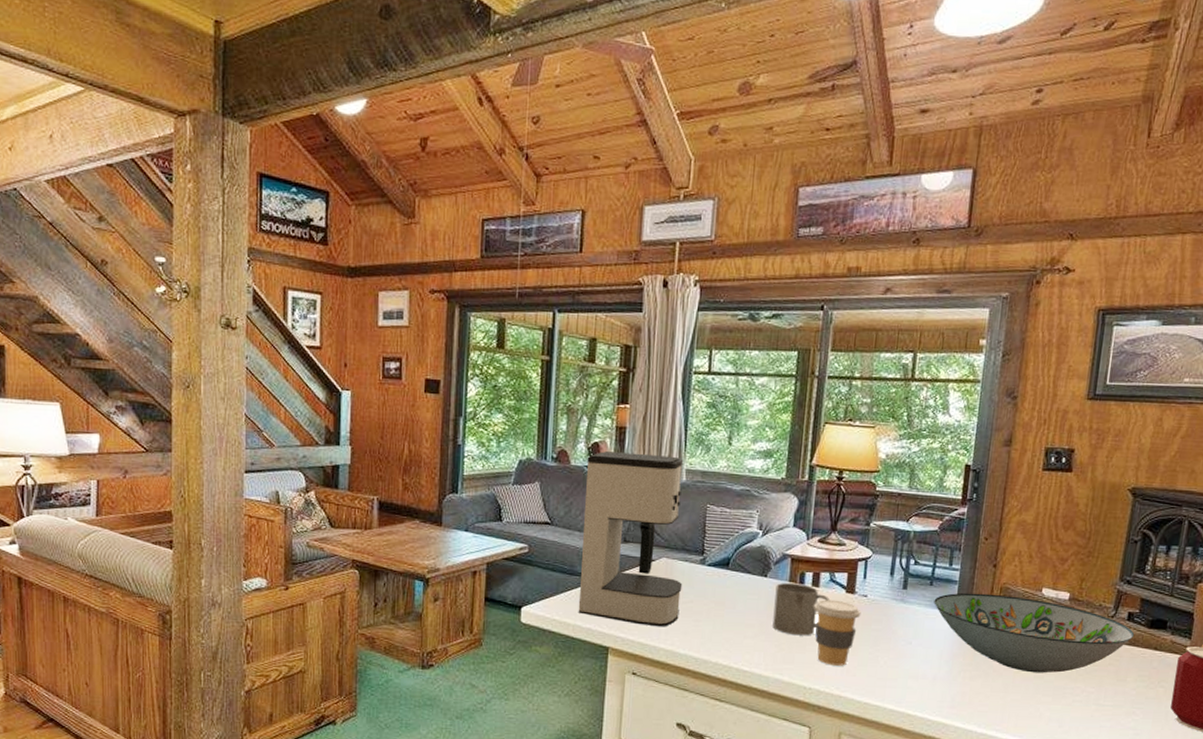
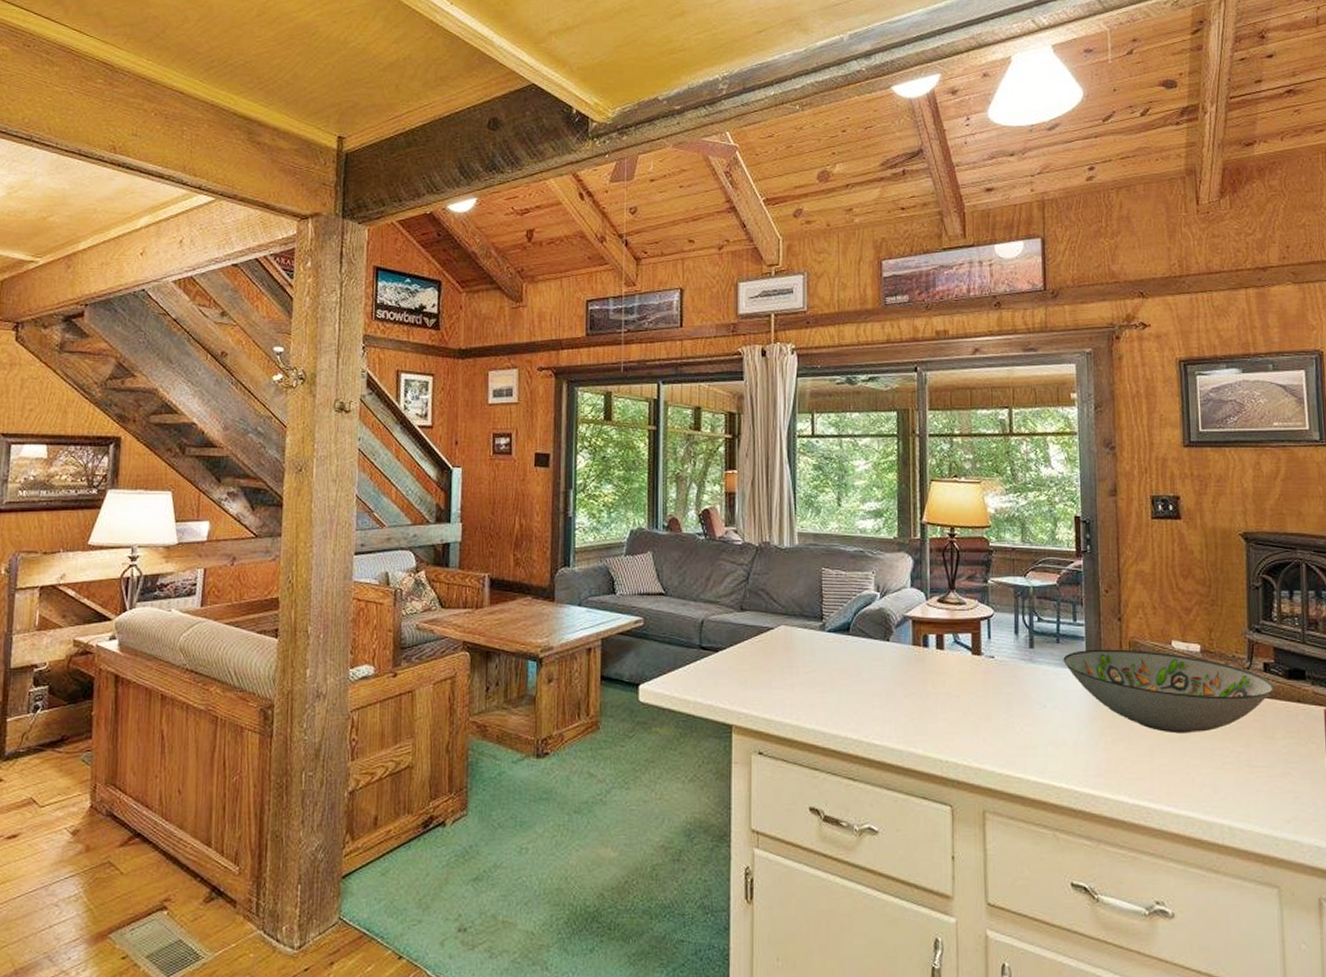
coffee maker: present [578,451,684,627] -> none [698,518,804,700]
mug: present [772,583,831,636] -> none [900,647,957,703]
coffee cup: present [814,599,861,666] -> none [941,662,990,735]

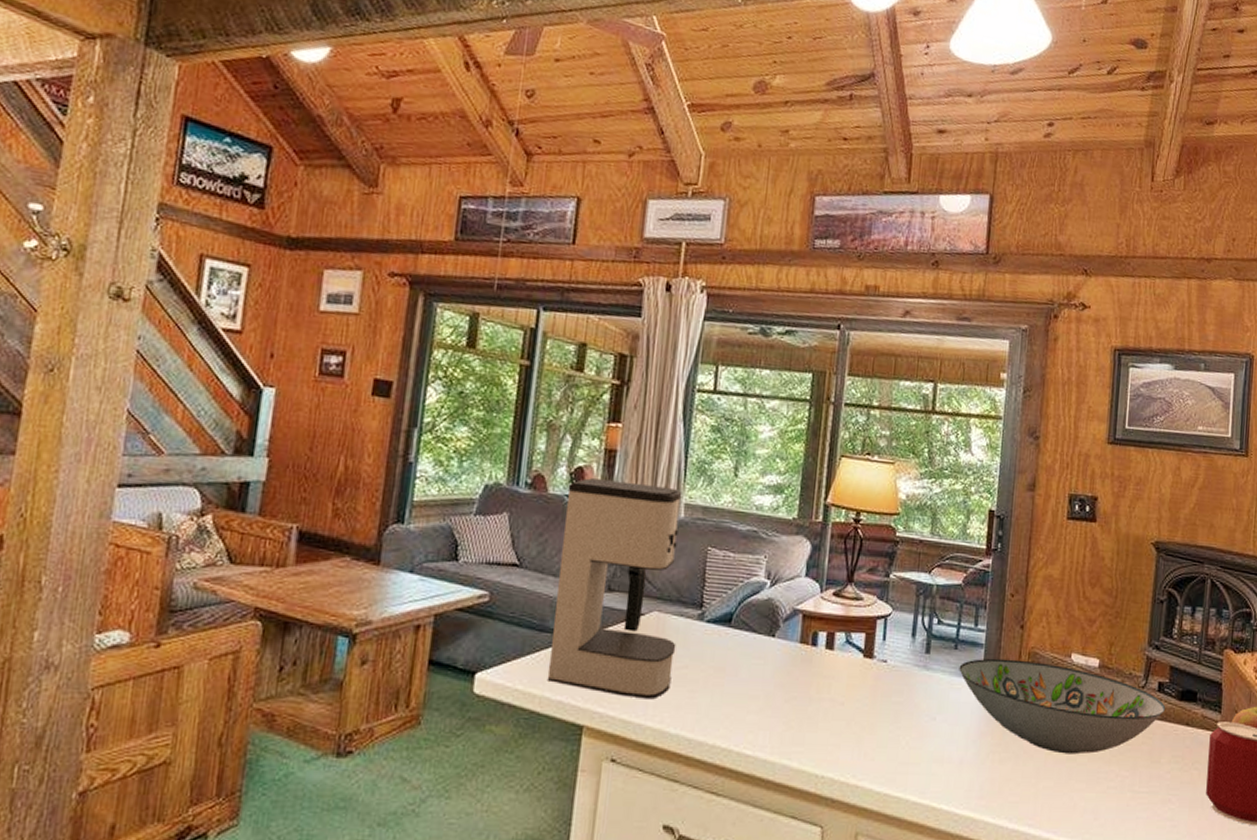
coffee maker: none [698,518,804,700] -> present [546,478,682,699]

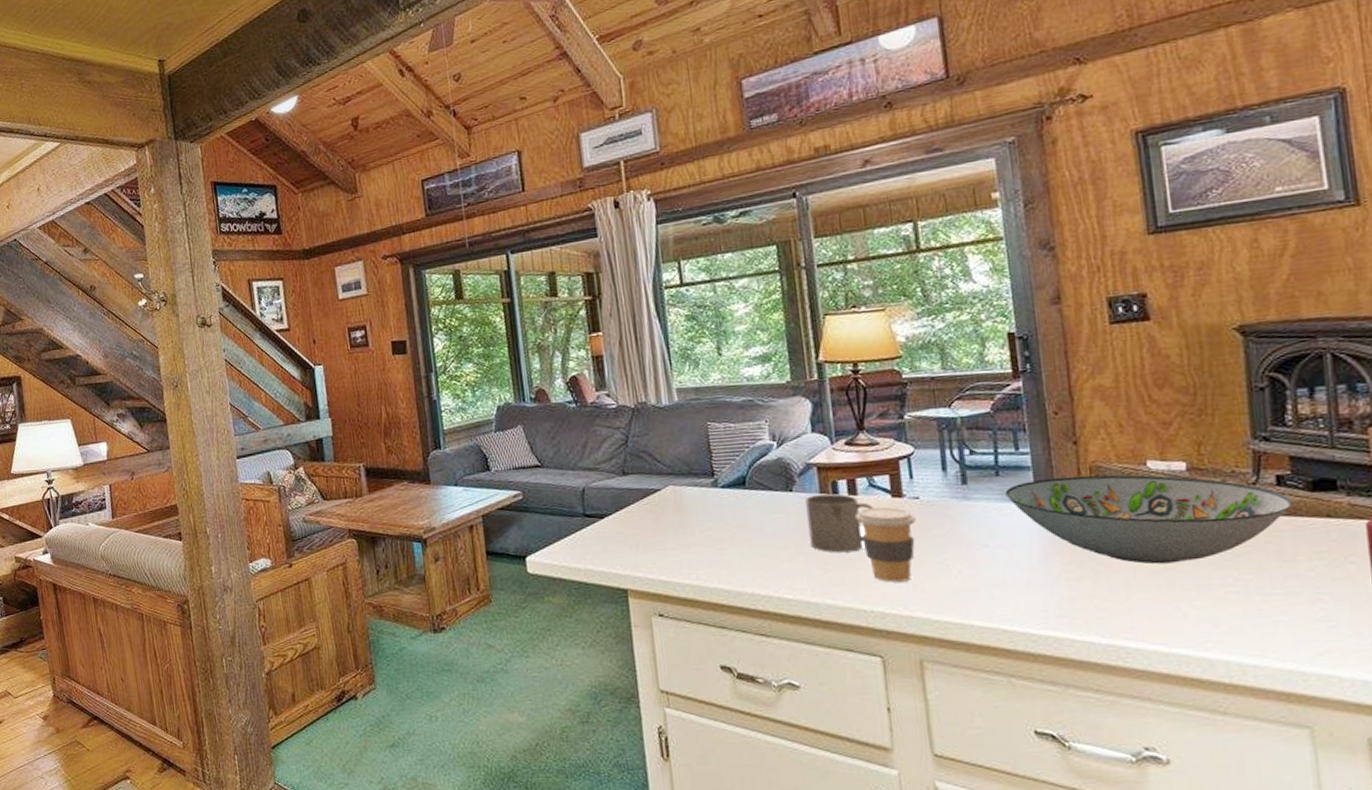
coffee maker: present [546,478,682,699] -> none [567,377,700,561]
mug: none [780,644,846,711] -> present [805,494,875,553]
coffee cup: none [827,665,880,748] -> present [856,506,916,583]

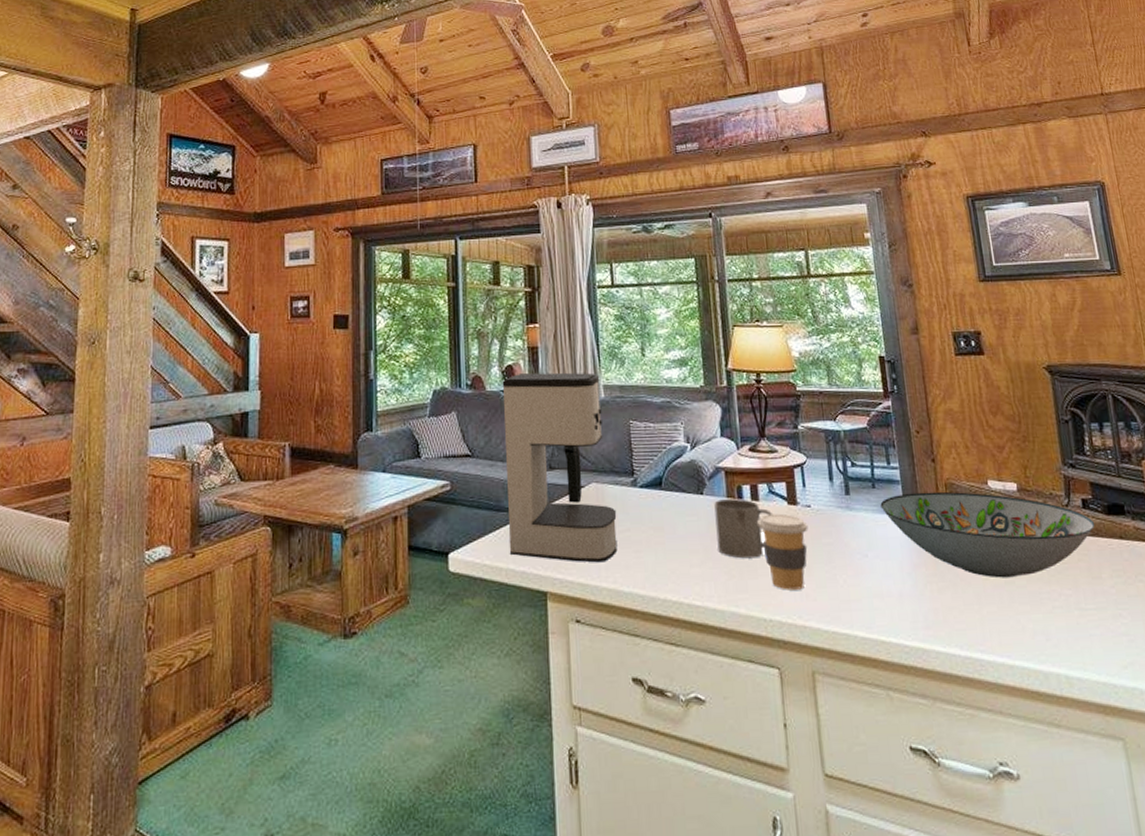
coffee maker: none [567,377,700,561] -> present [502,372,618,563]

